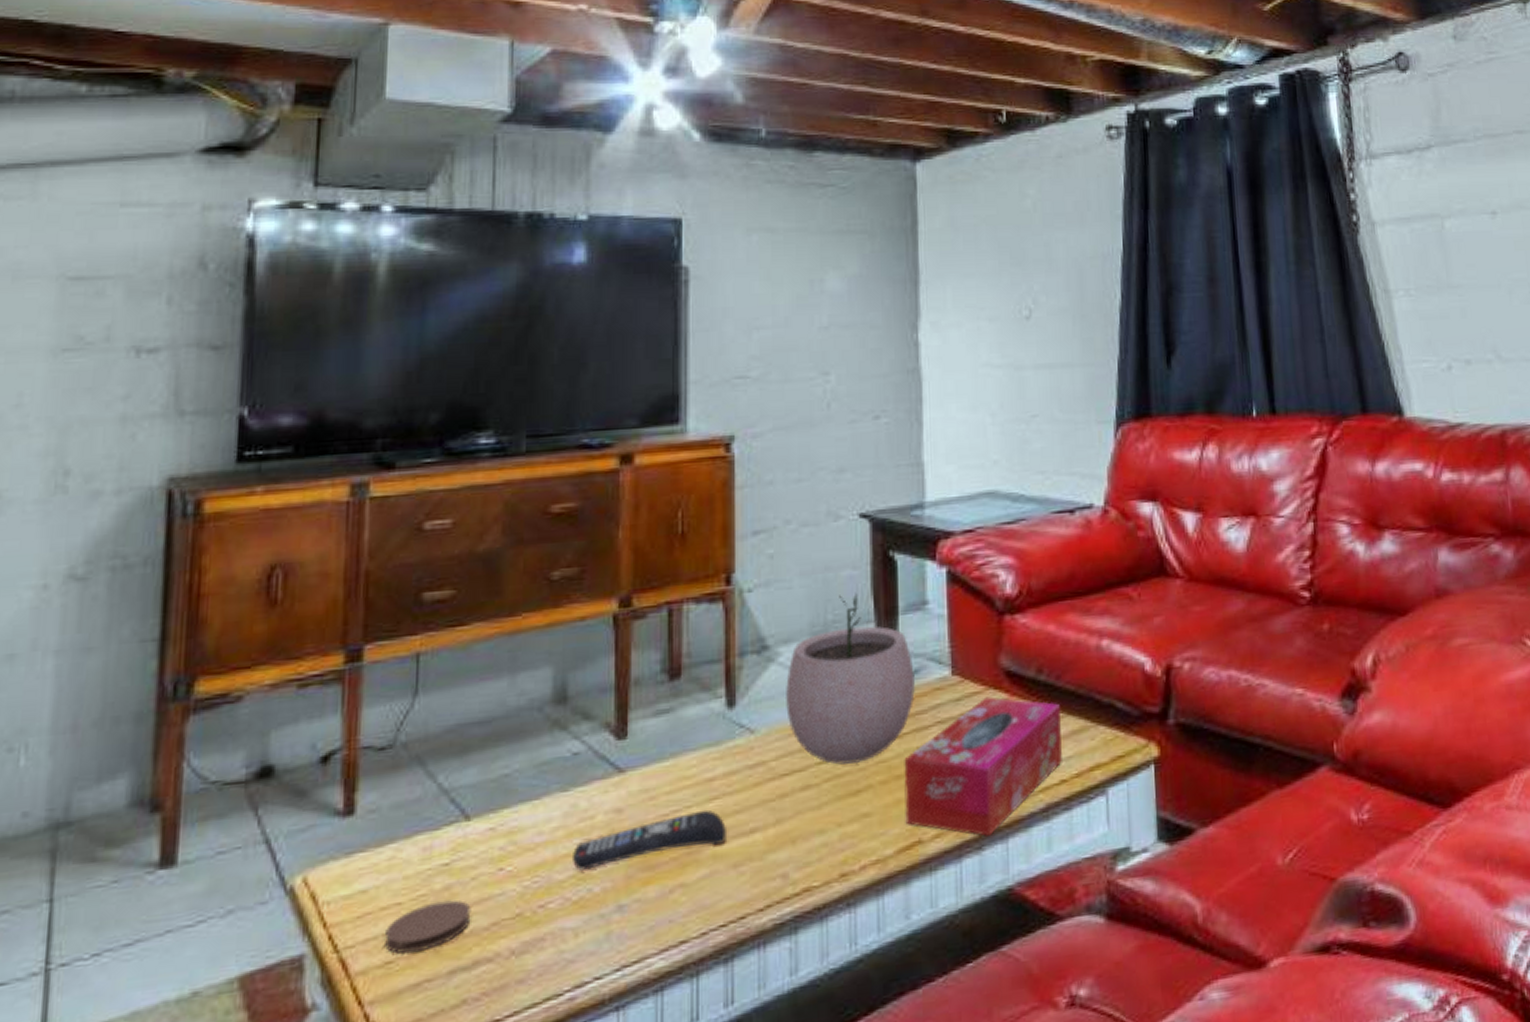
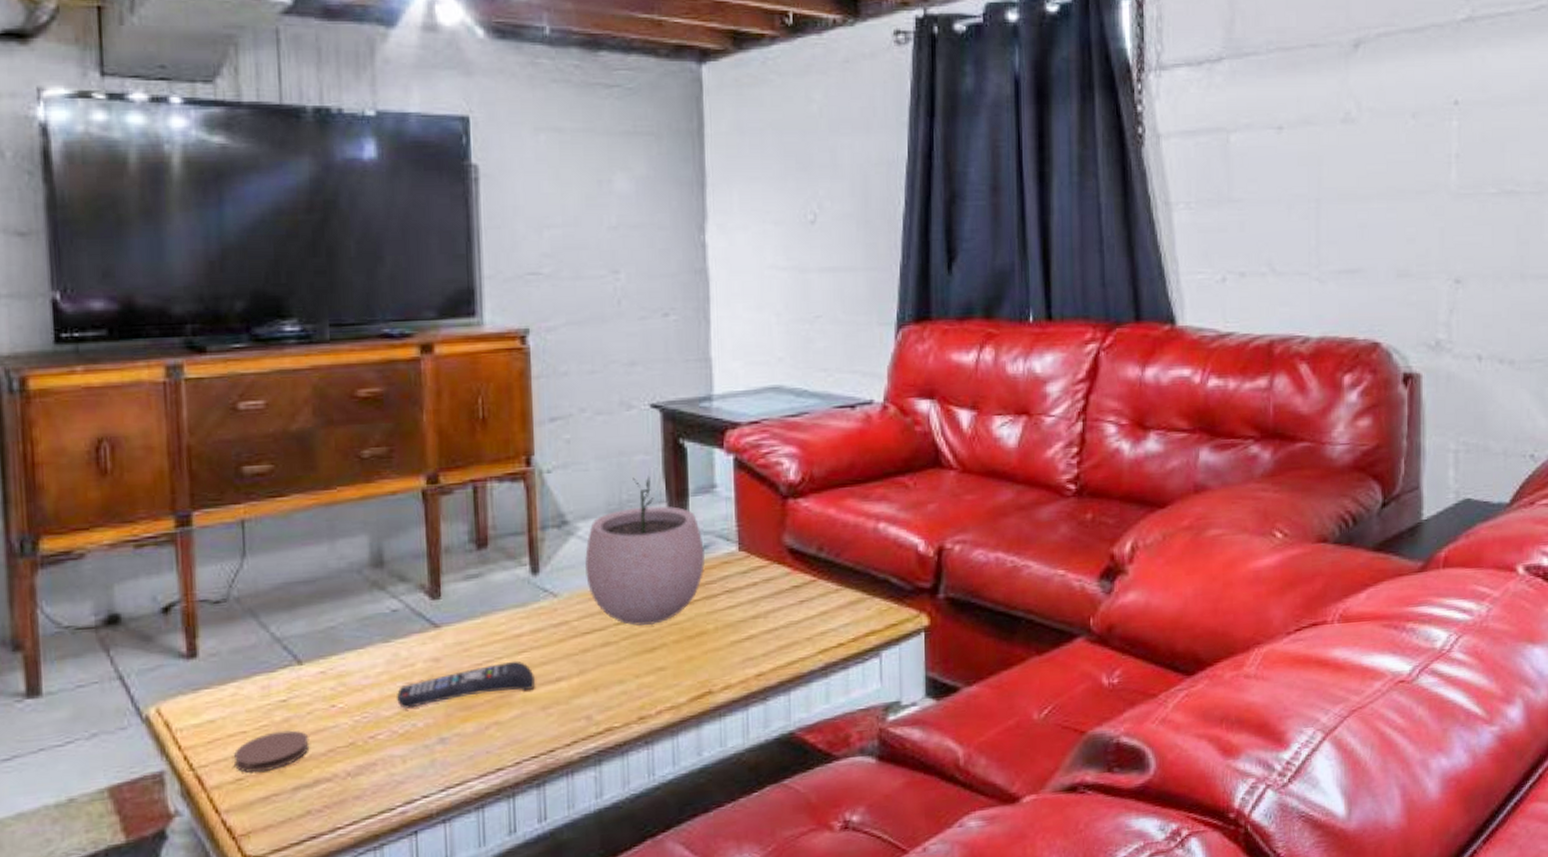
tissue box: present [904,697,1062,837] -> none [695,570,840,689]

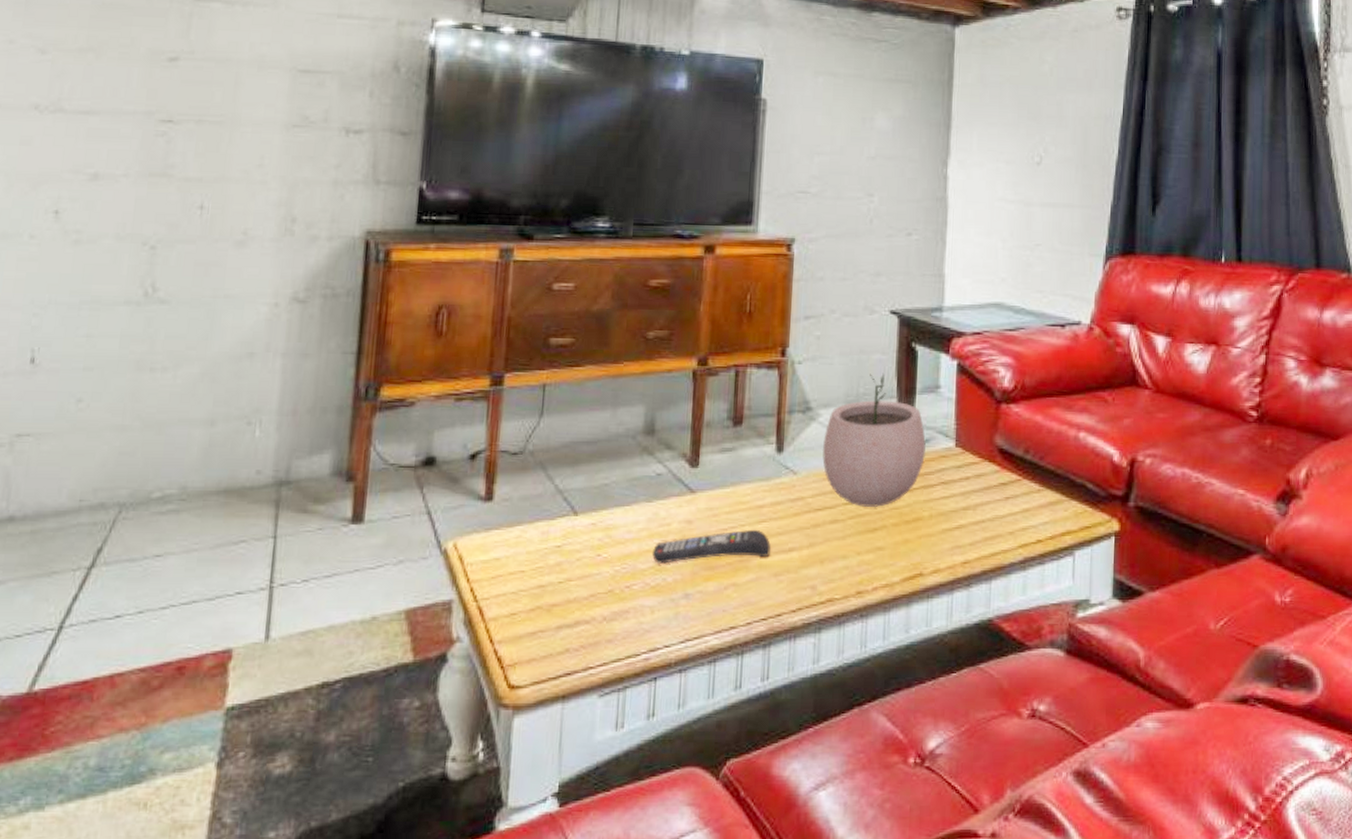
coaster: present [233,730,310,773] -> none [510,573,576,610]

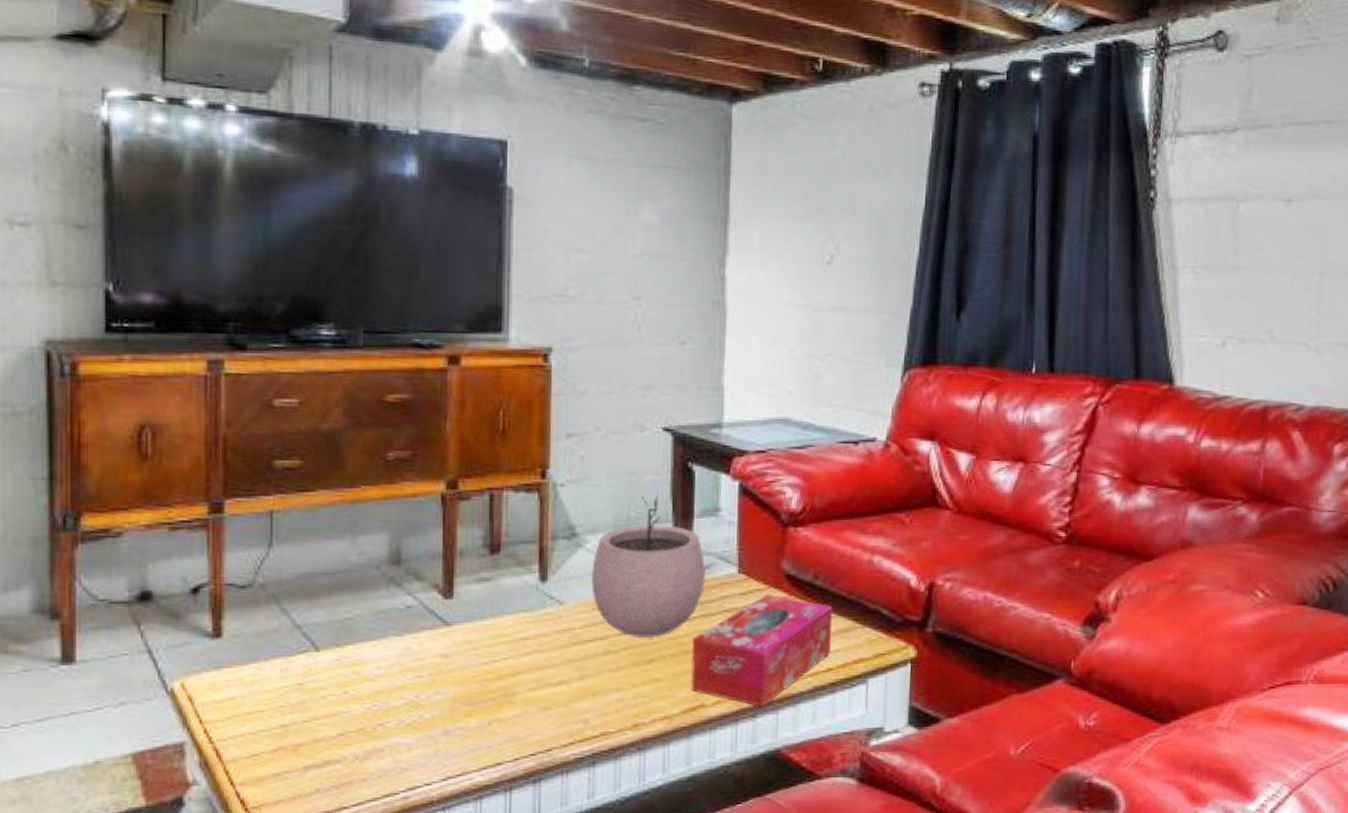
remote control: present [651,529,771,564] -> none [405,662,537,700]
tissue box: none [910,467,1041,577] -> present [691,594,832,707]

